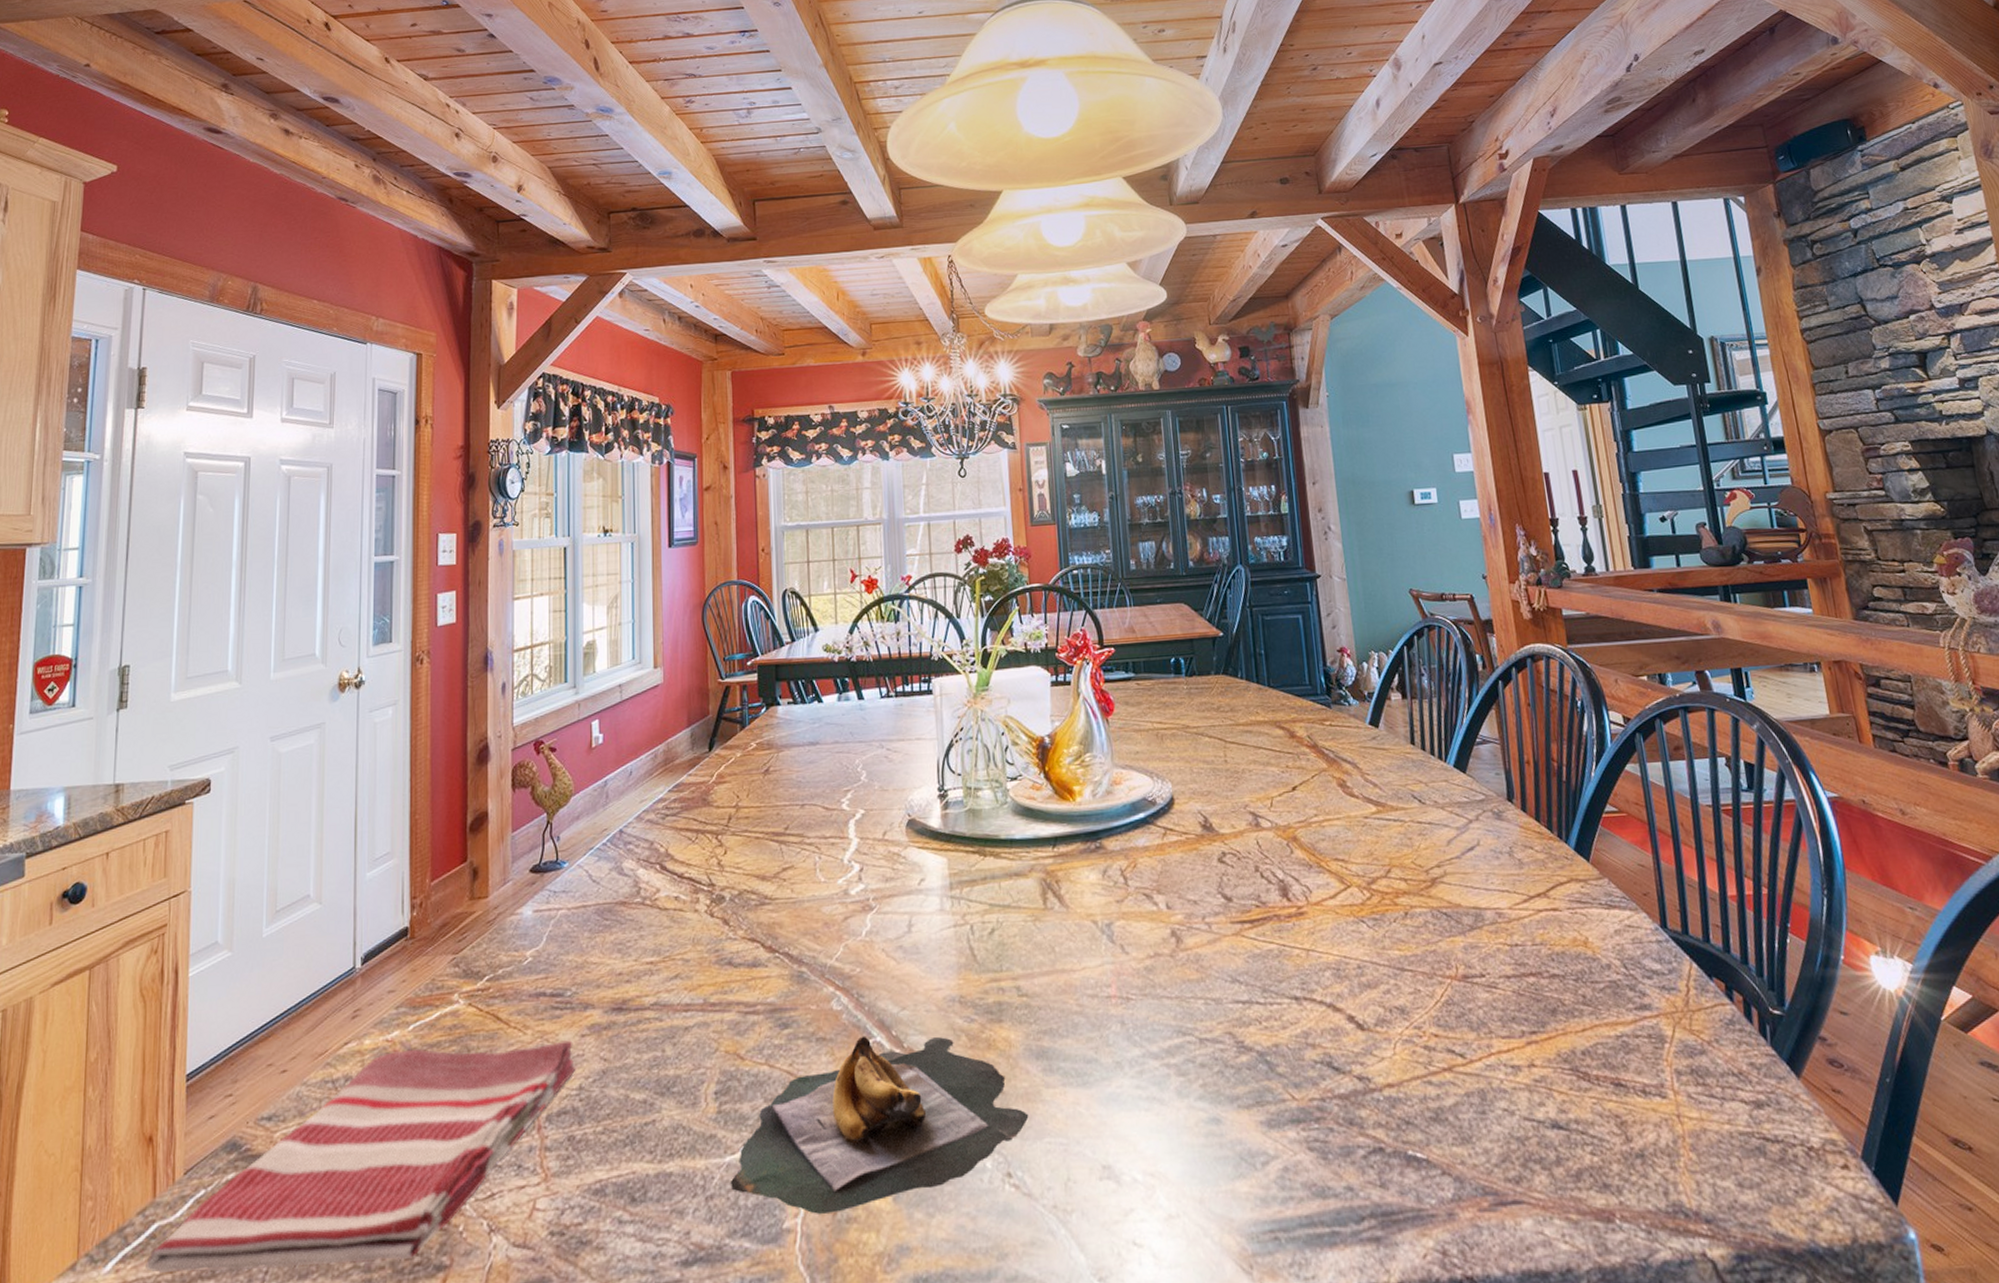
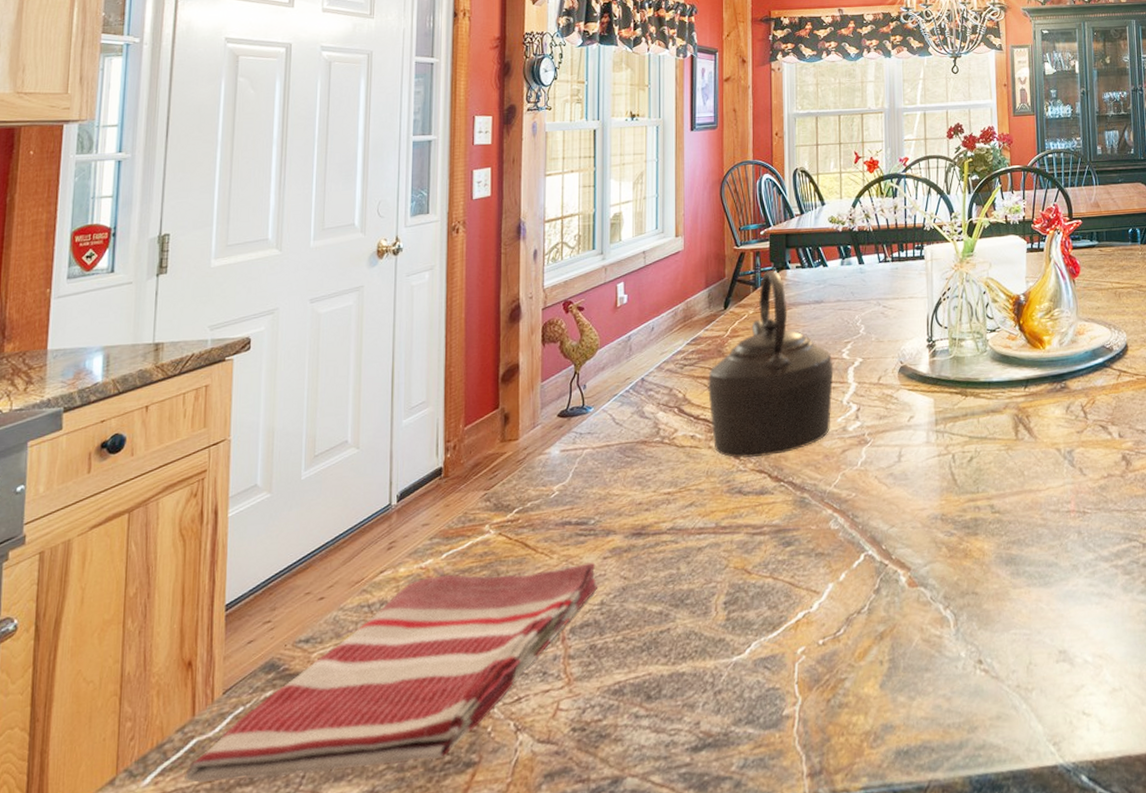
kettle: none [691,706,833,924] -> present [707,269,834,458]
banana bunch: present [731,1036,1029,1214] -> none [737,549,998,702]

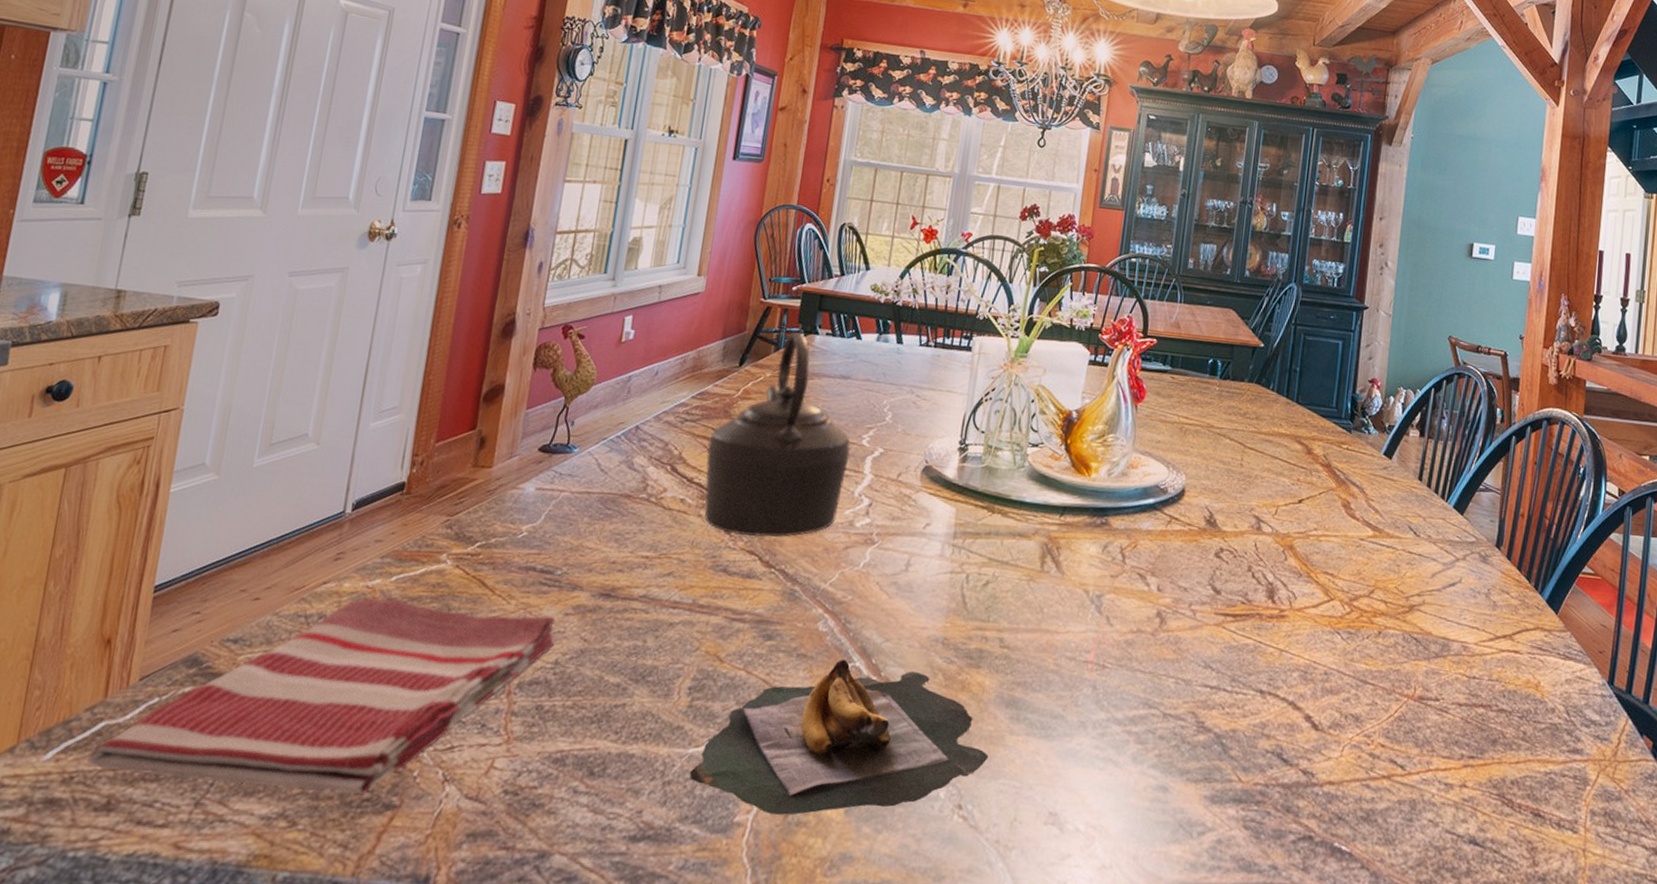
banana bunch: none [737,549,998,702] -> present [690,659,989,815]

